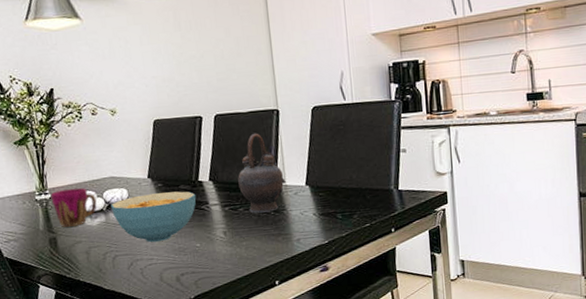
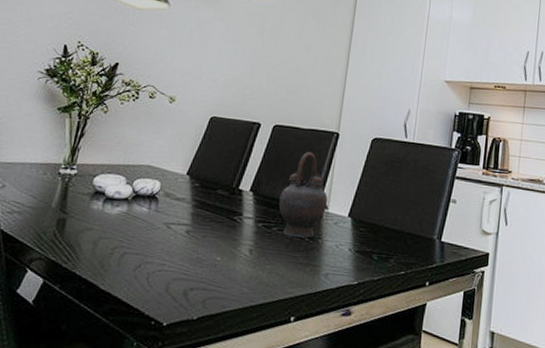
cup: present [50,187,97,227] -> none [75,168,125,211]
cereal bowl: present [111,191,197,243] -> none [137,191,232,247]

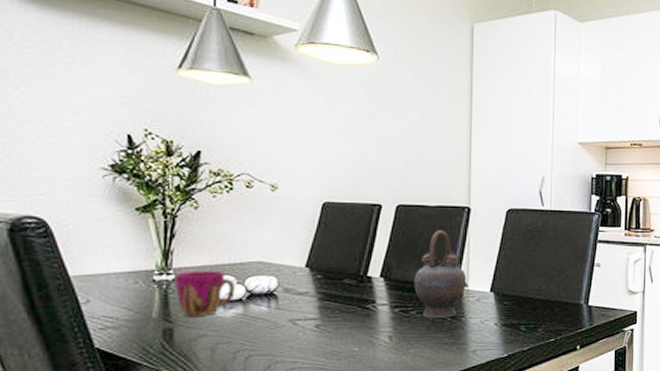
cup: none [75,168,125,211] -> present [174,270,235,316]

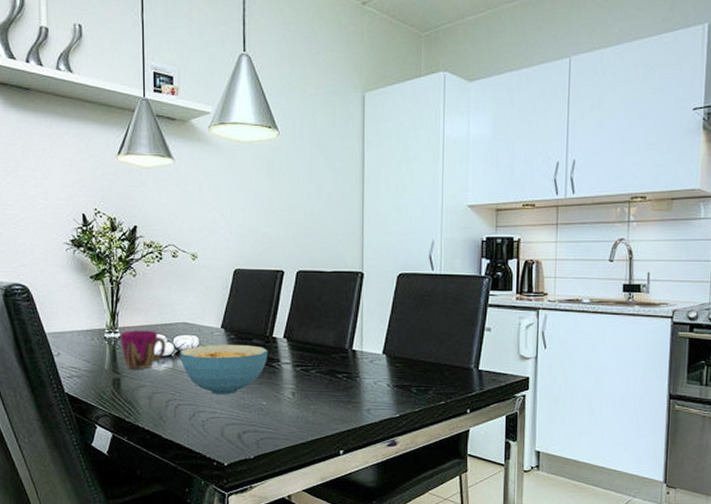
cereal bowl: none [253,286,362,343] -> present [180,345,268,396]
teapot: present [414,229,468,318] -> none [313,294,362,377]

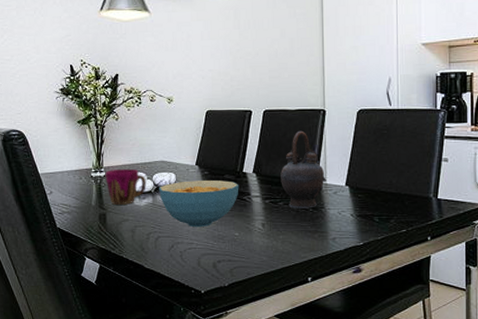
teapot: none [313,294,362,377] -> present [280,130,326,209]

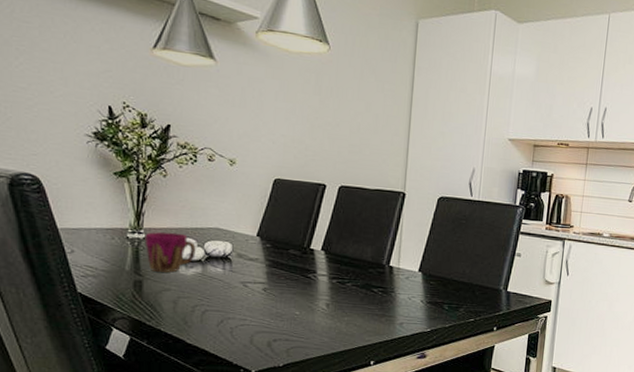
cereal bowl: present [159,180,239,228] -> none [211,252,305,304]
teapot: present [280,130,326,209] -> none [351,211,399,292]

